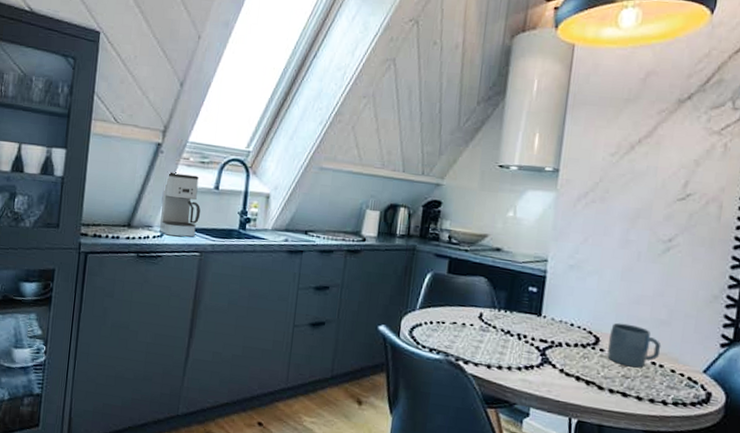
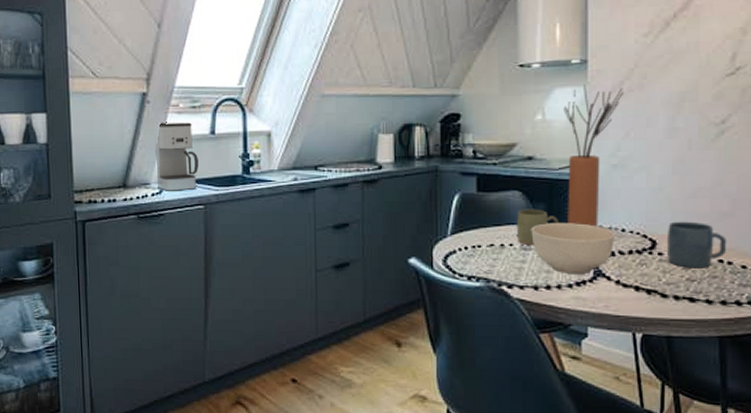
mug: none [477,294,517,327] -> present [516,209,558,245]
bowl: none [490,309,565,360] -> present [531,223,616,275]
vase: none [524,191,588,319] -> present [563,85,624,227]

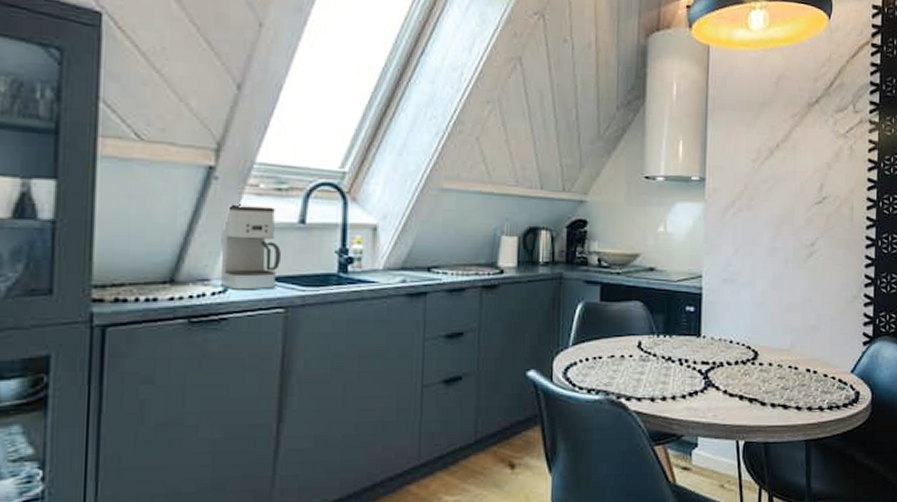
mug: present [516,209,558,245] -> none [636,319,675,356]
bowl: present [531,223,616,275] -> none [650,334,725,385]
vase: present [563,85,624,227] -> none [683,201,736,339]
mug: present [666,221,727,268] -> none [766,333,814,377]

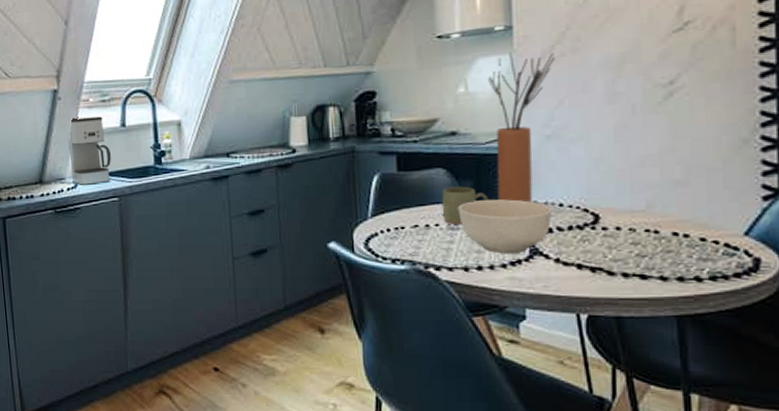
mug: none [636,319,675,356] -> present [441,186,488,224]
bowl: none [650,334,725,385] -> present [458,199,553,254]
vase: none [683,201,736,339] -> present [488,52,556,203]

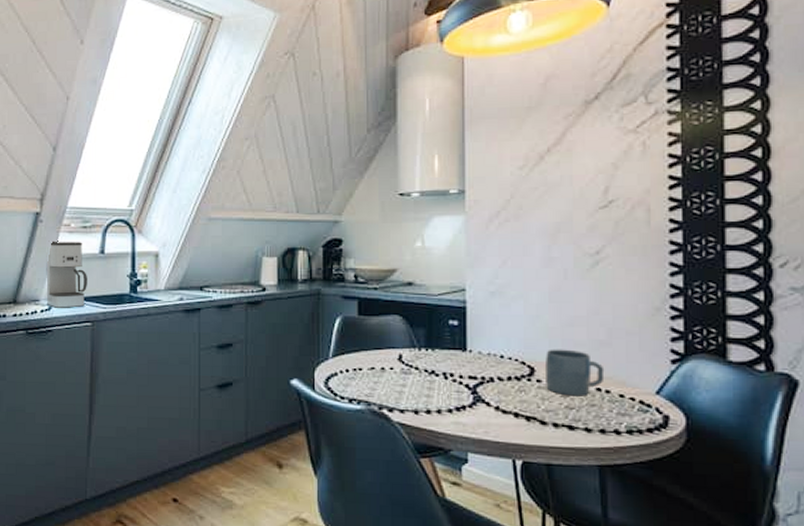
mug: present [441,186,488,224] -> none [397,333,438,369]
bowl: present [458,199,553,254] -> none [411,348,494,400]
vase: present [488,52,556,203] -> none [442,214,501,353]
mug: none [610,192,682,243] -> present [544,349,605,396]

